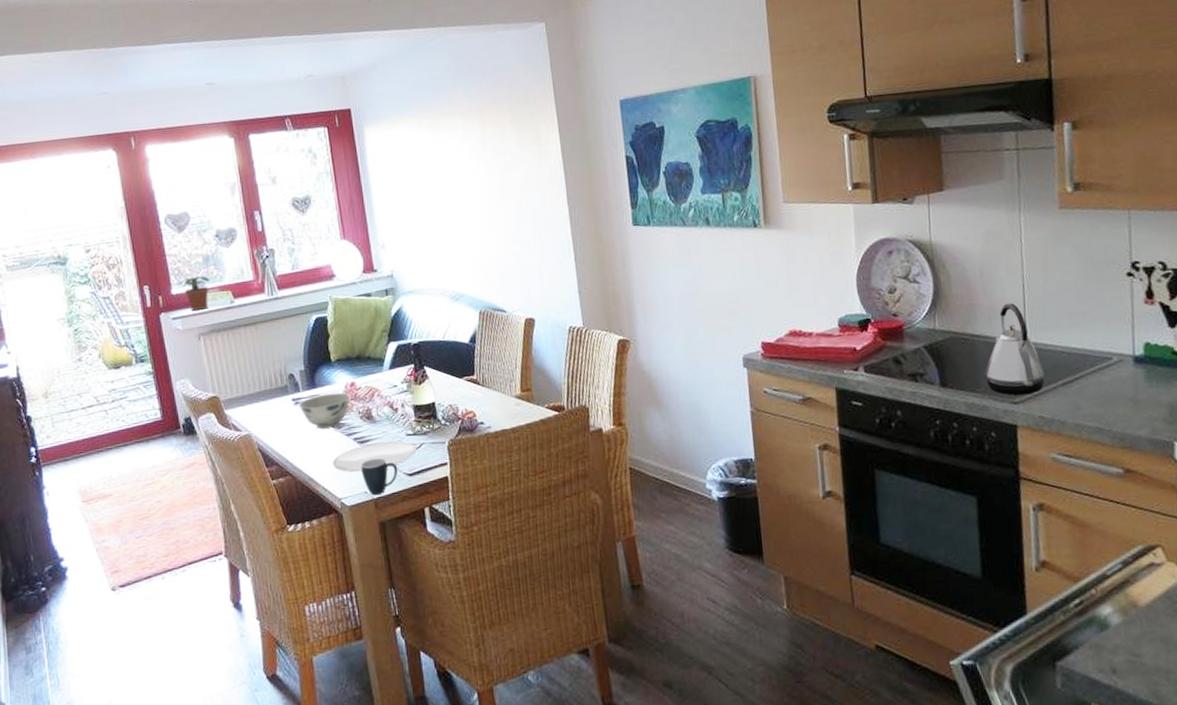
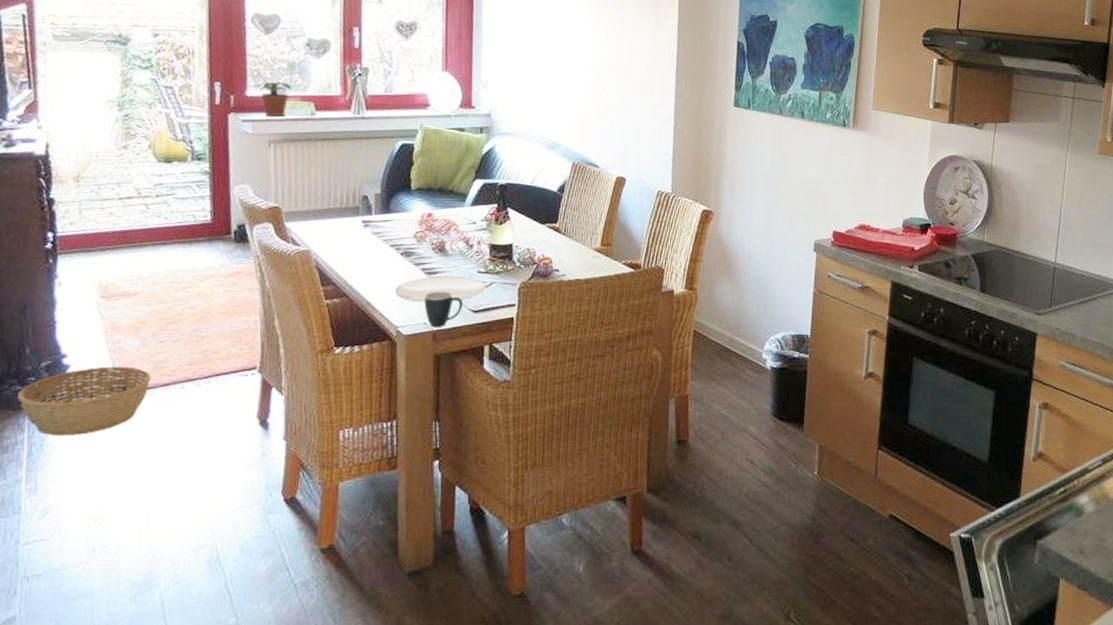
basket: none [31,563,136,634] -> present [18,366,151,436]
bowl: present [299,392,351,429] -> none [369,220,426,255]
kettle: present [984,303,1046,396] -> none [1018,227,1067,308]

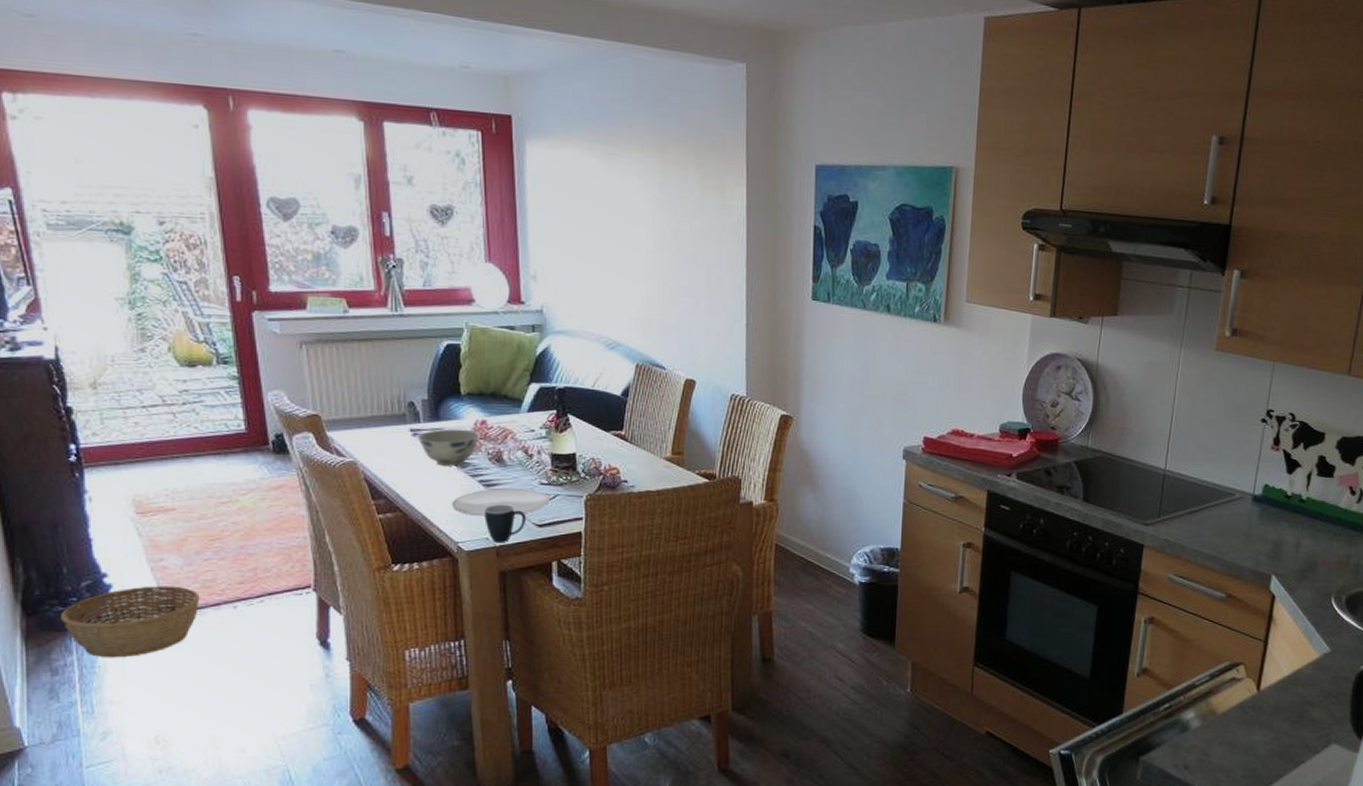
potted plant: present [254,81,293,117] -> none [278,275,320,315]
bowl: none [369,220,426,255] -> present [418,429,480,466]

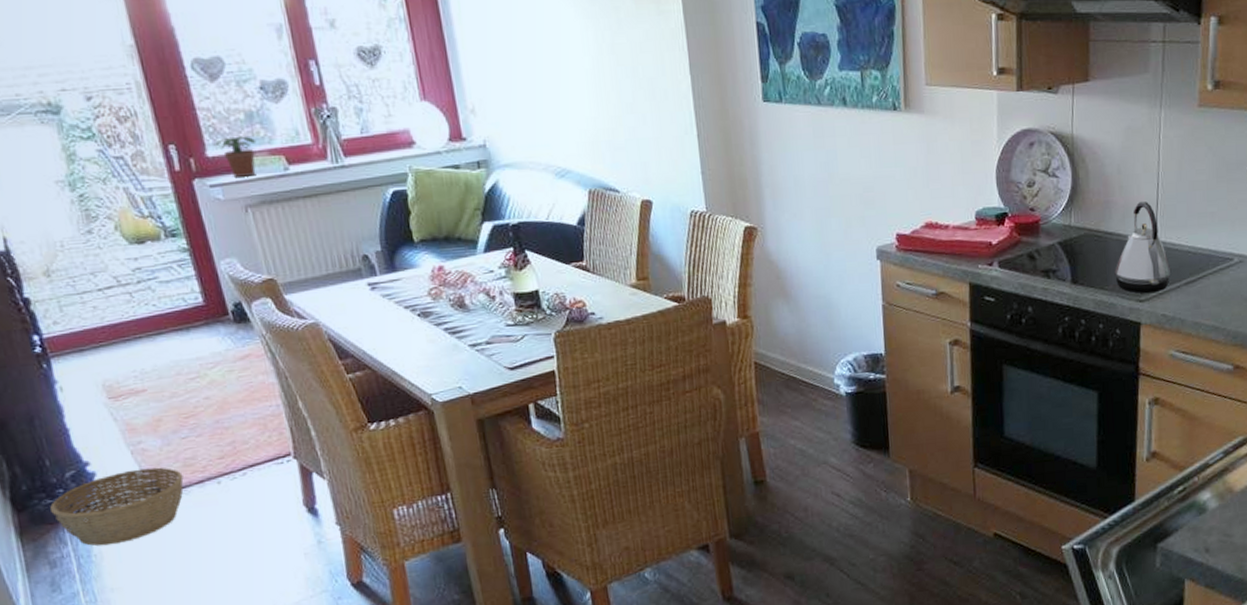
potted plant: none [278,275,320,315] -> present [213,136,257,177]
bowl: present [418,429,480,466] -> none [377,277,439,318]
plate: present [451,487,551,517] -> none [419,331,519,366]
mug: present [484,504,527,542] -> none [453,350,497,390]
kettle: none [1124,431,1177,518] -> present [1114,201,1172,294]

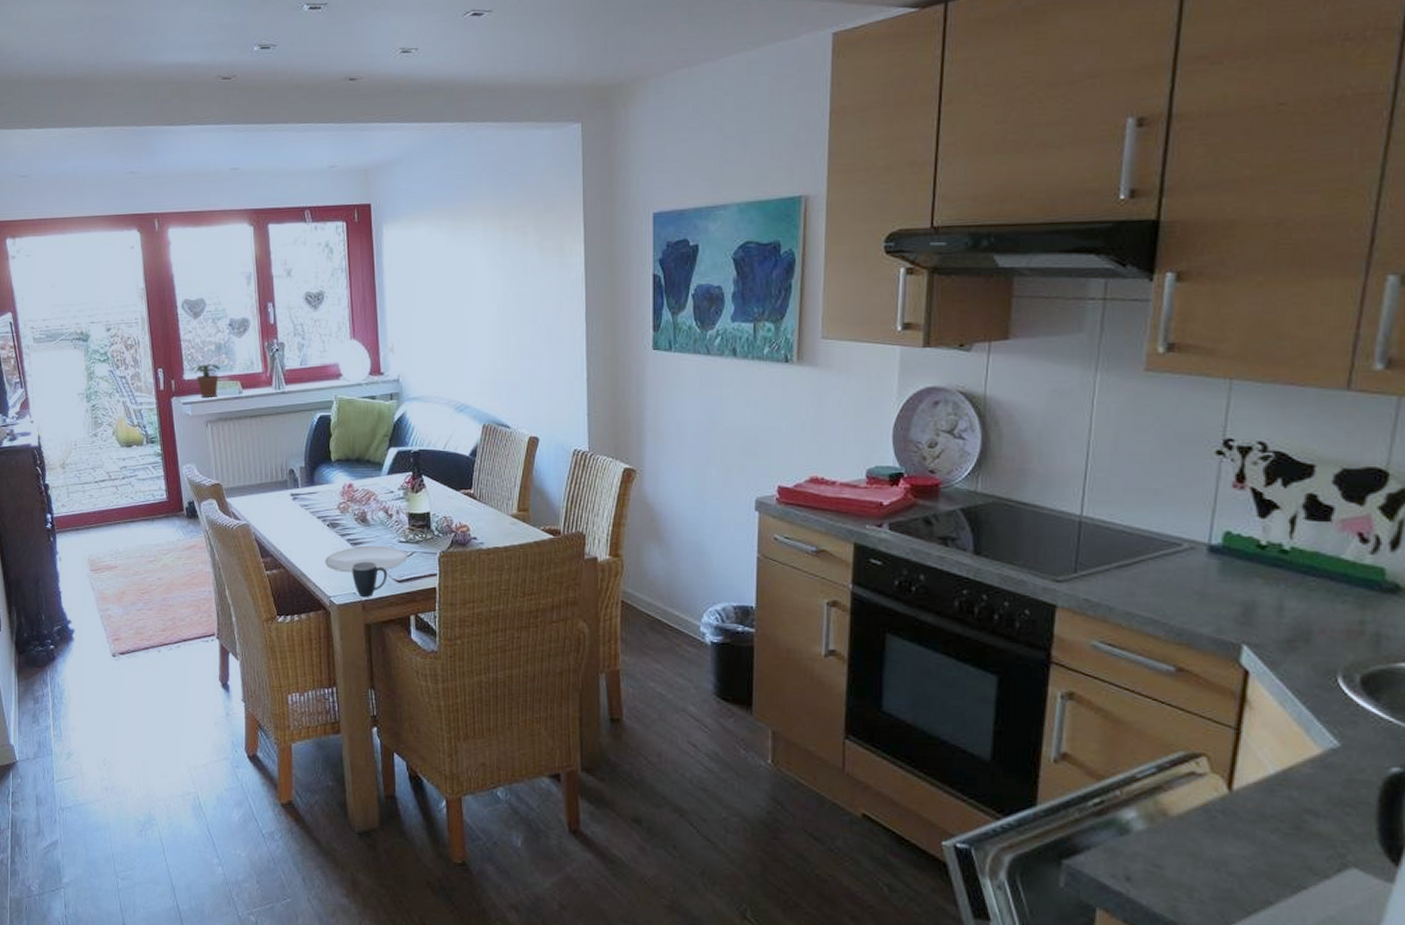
basket: present [50,467,184,546] -> none [40,631,134,691]
plate: none [419,331,519,366] -> present [324,545,408,573]
mug: none [453,350,497,390] -> present [352,561,388,597]
kettle: present [1114,201,1172,294] -> none [1027,471,1099,574]

